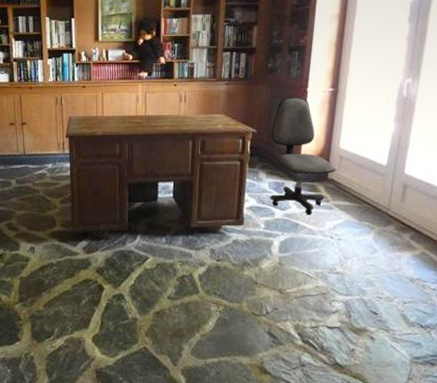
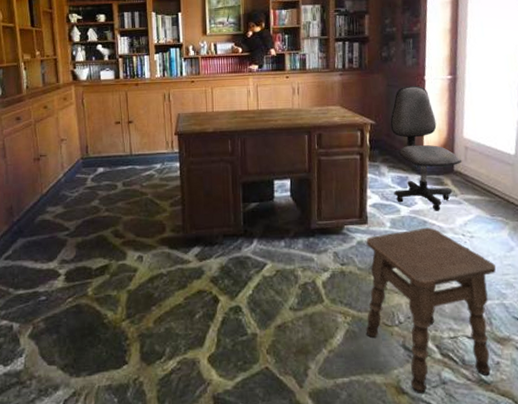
side table: none [235,229,360,374] -> present [365,227,497,395]

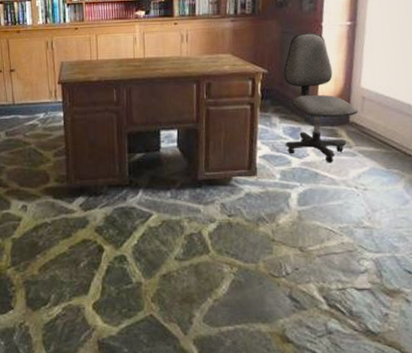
side table: present [365,227,497,395] -> none [252,179,390,344]

